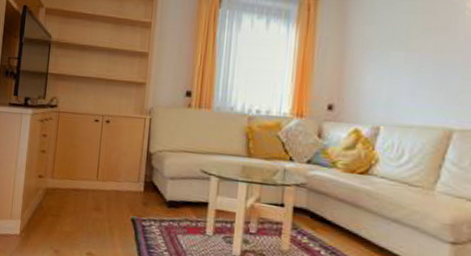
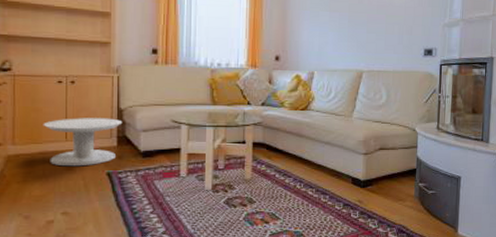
side table: none [78,157,151,209] -> present [43,118,123,167]

